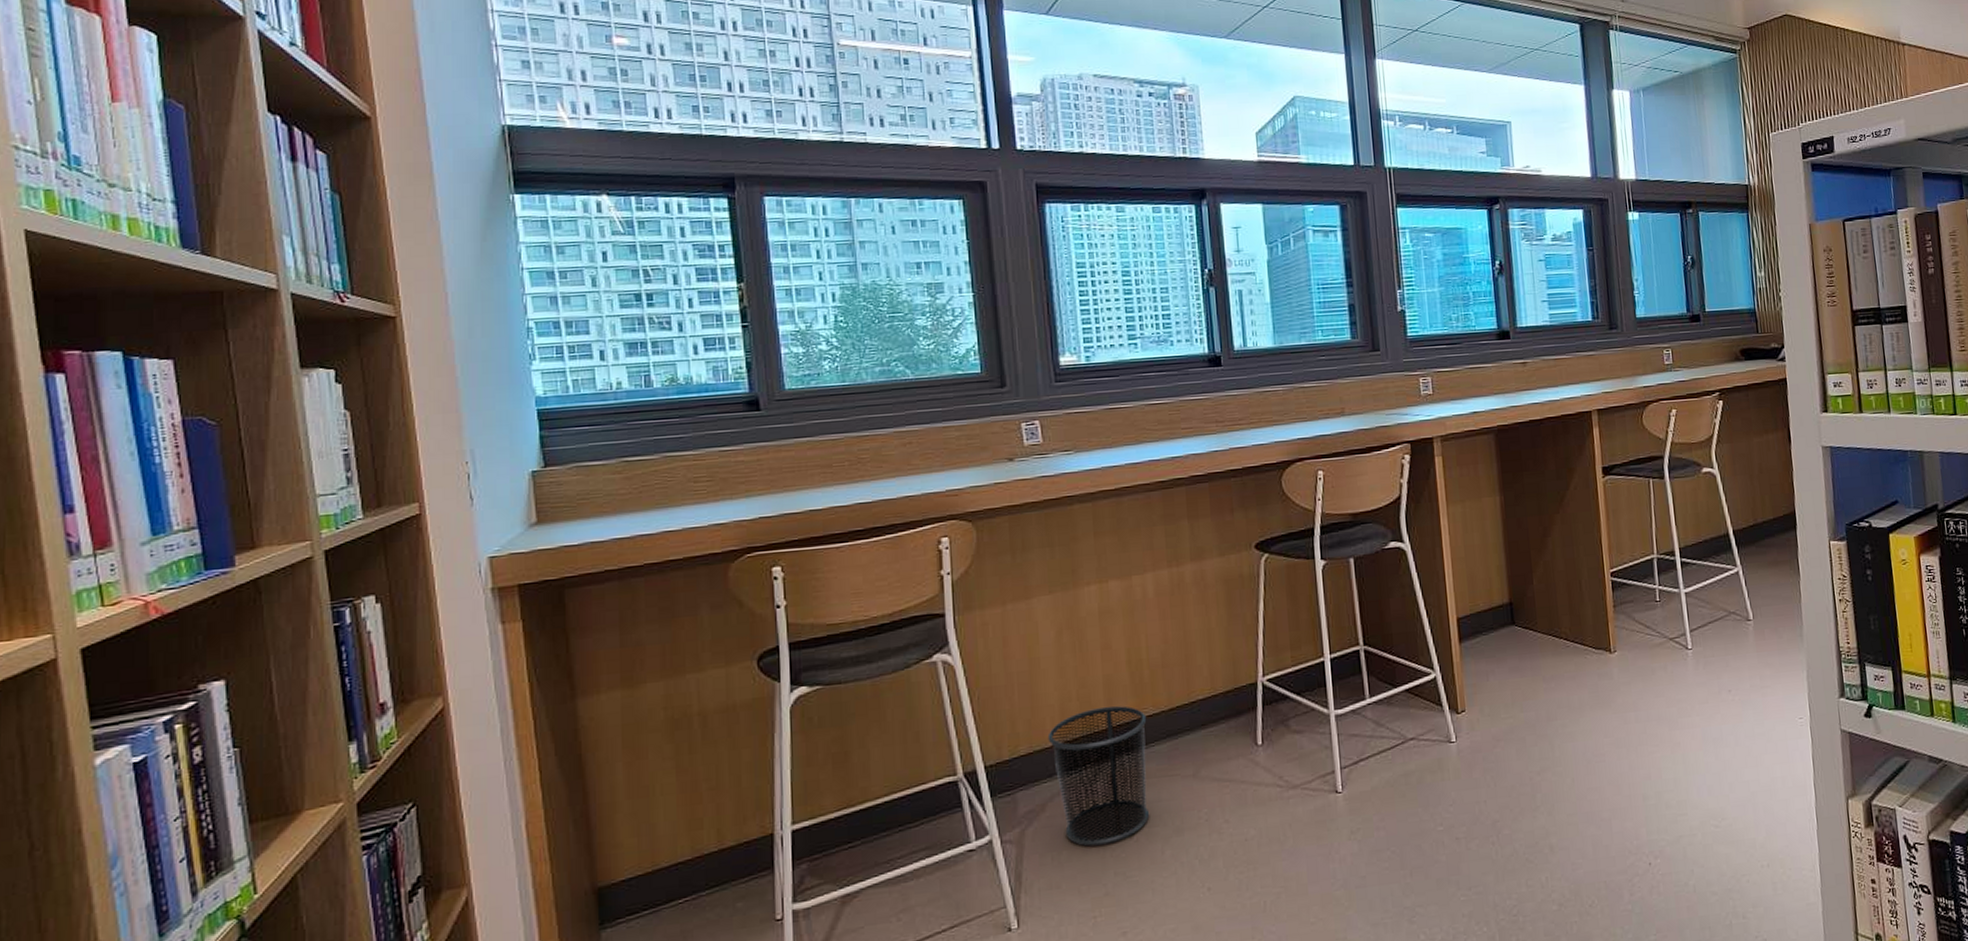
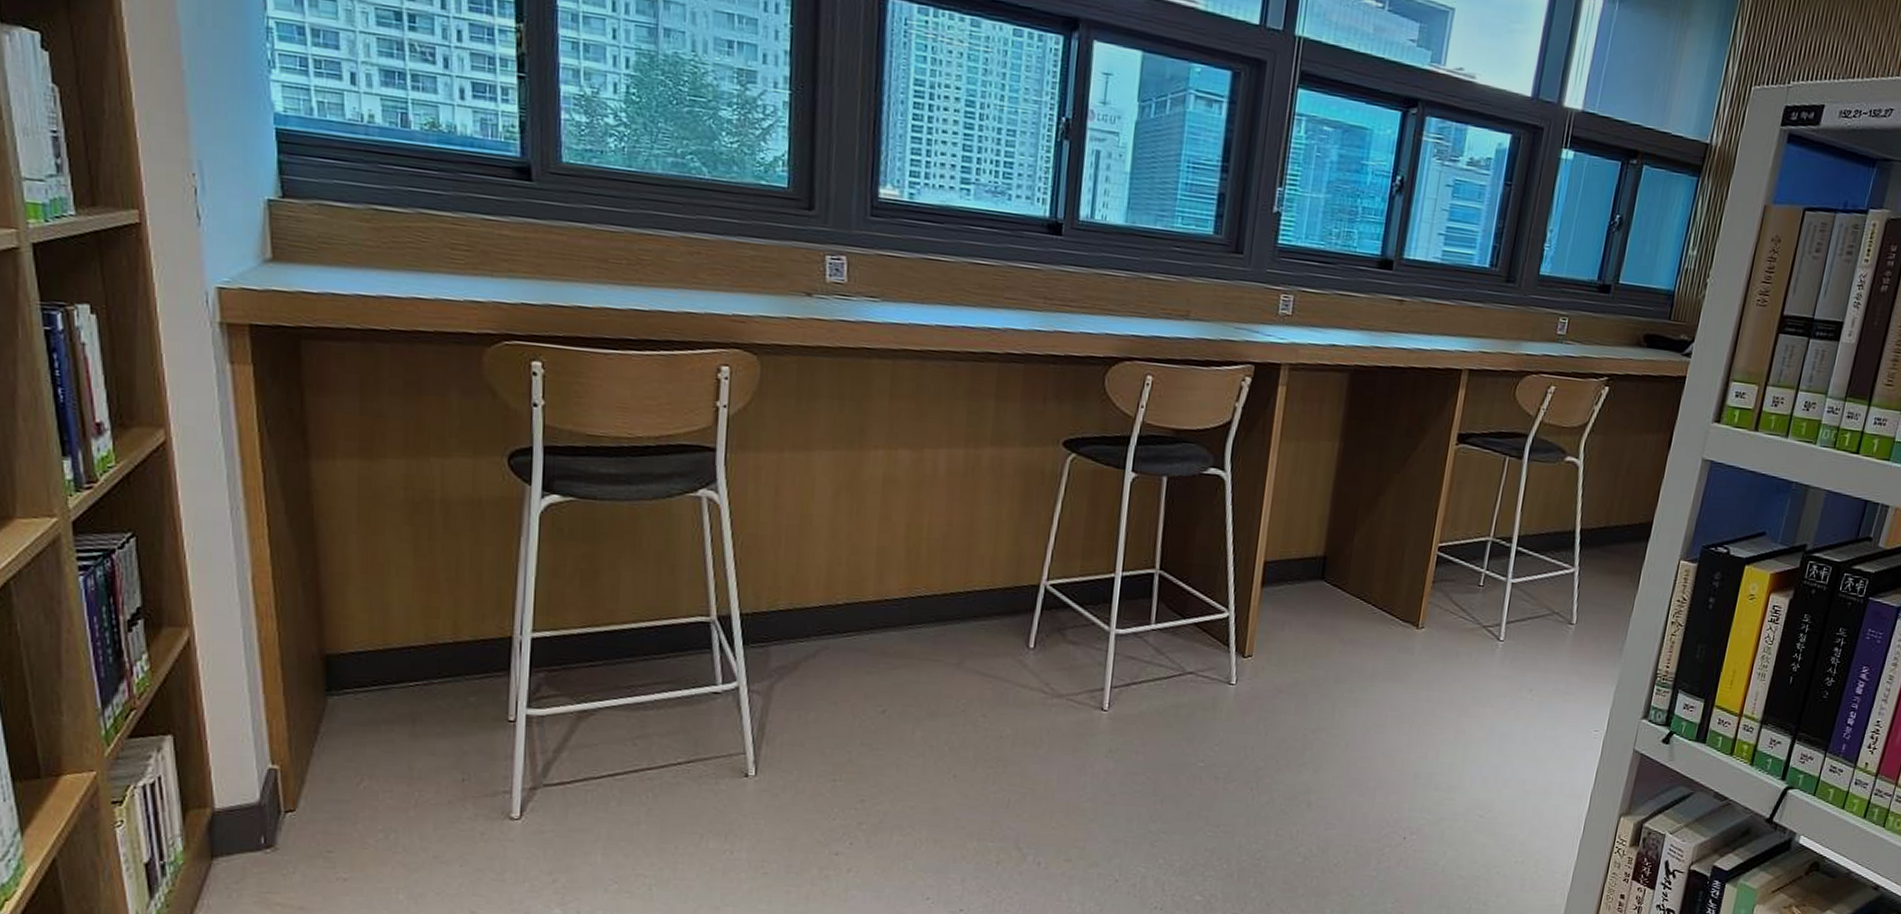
waste bin: present [1047,706,1150,847] -> none [810,578,918,714]

